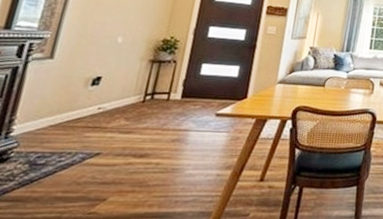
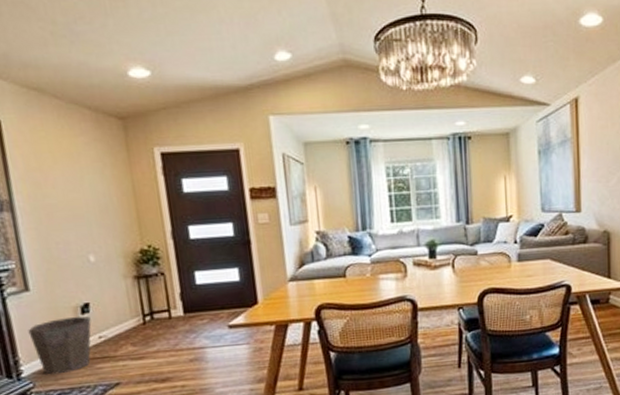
waste bin: none [33,86,98,138] -> present [28,316,91,375]

